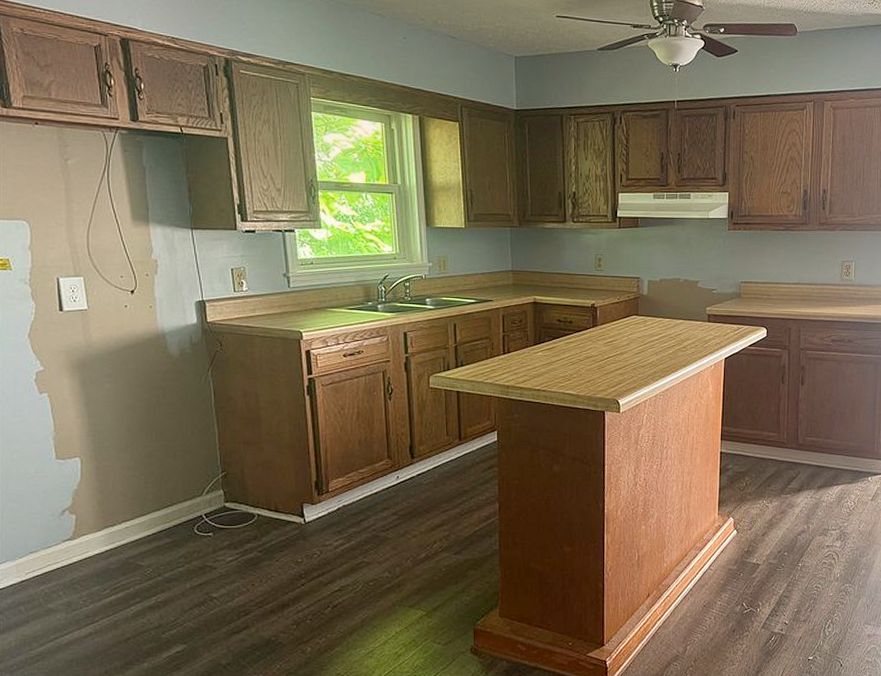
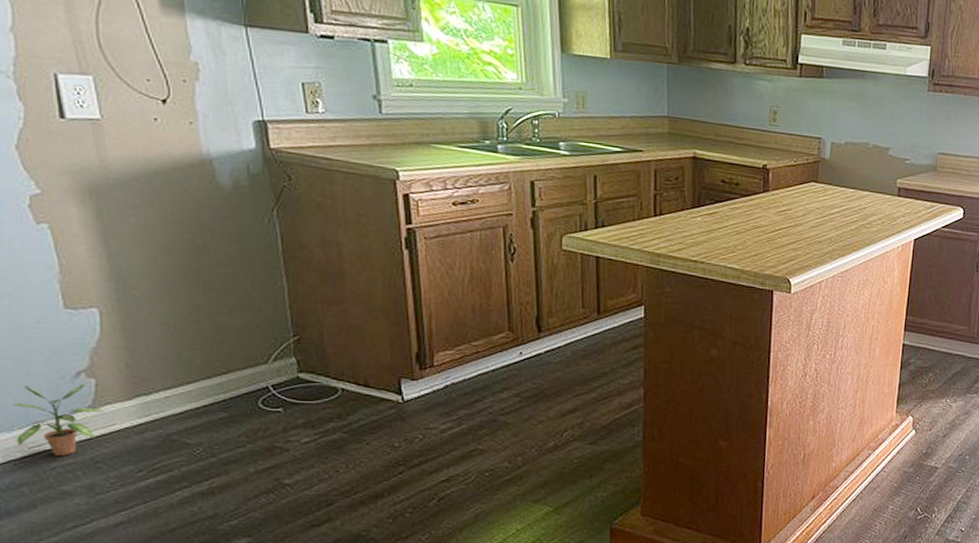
potted plant: none [16,519,82,579] -> present [13,383,105,456]

